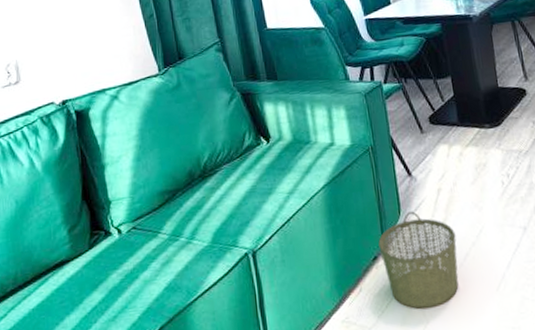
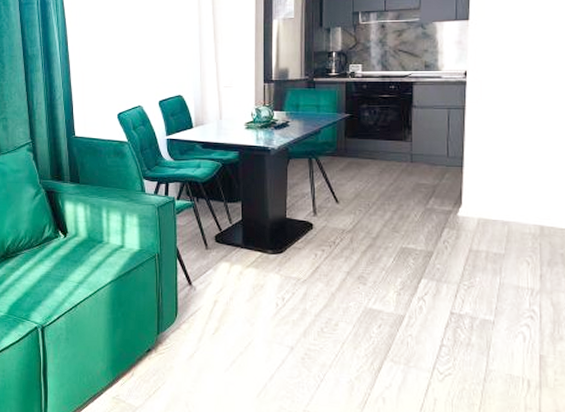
basket: present [378,211,459,309] -> none [154,316,226,401]

